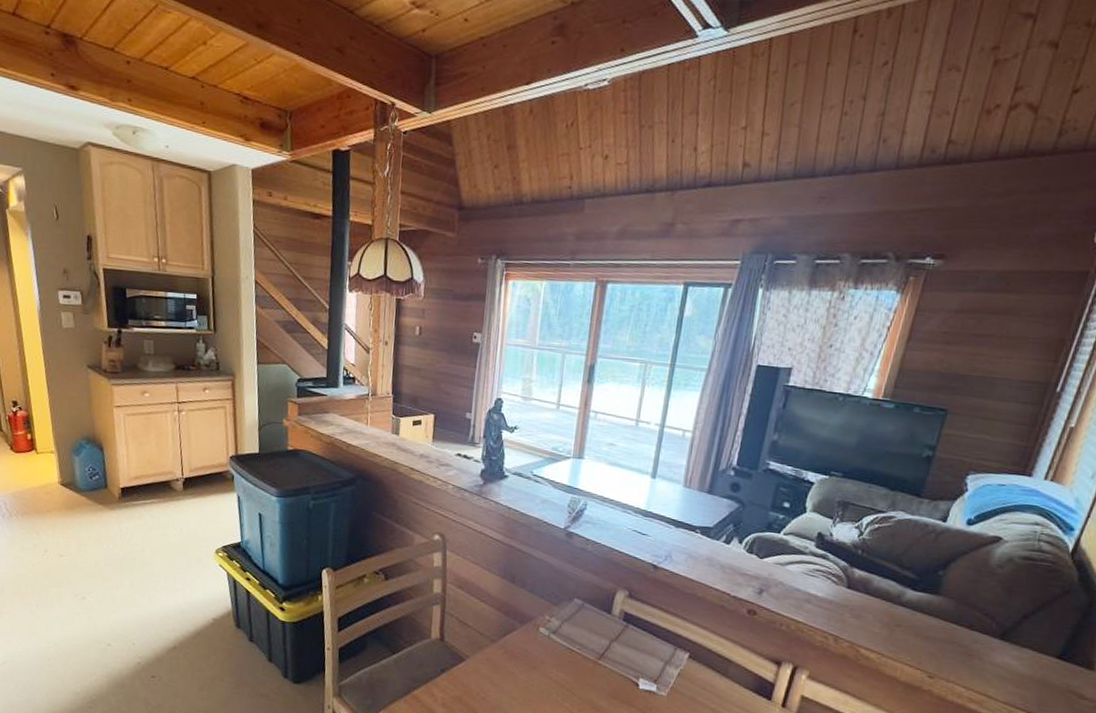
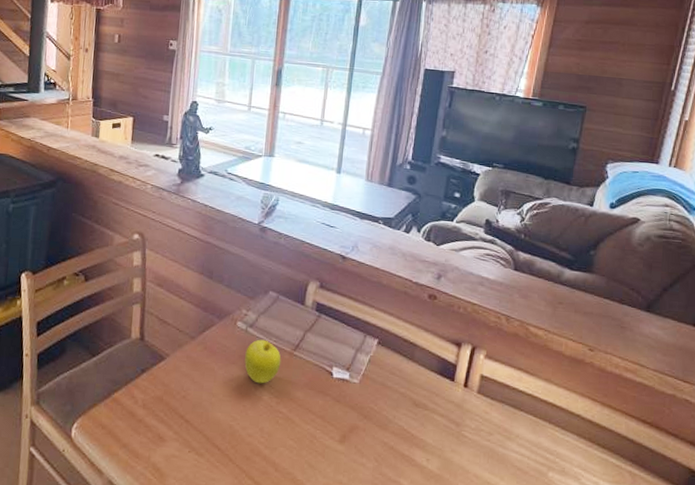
fruit: none [546,646,585,691] -> present [244,339,281,384]

